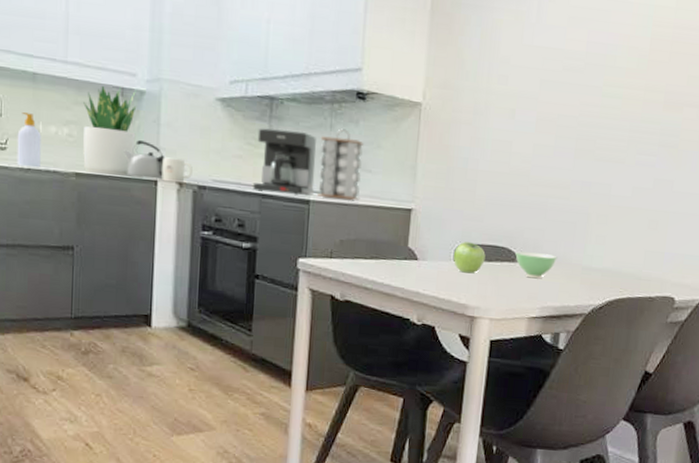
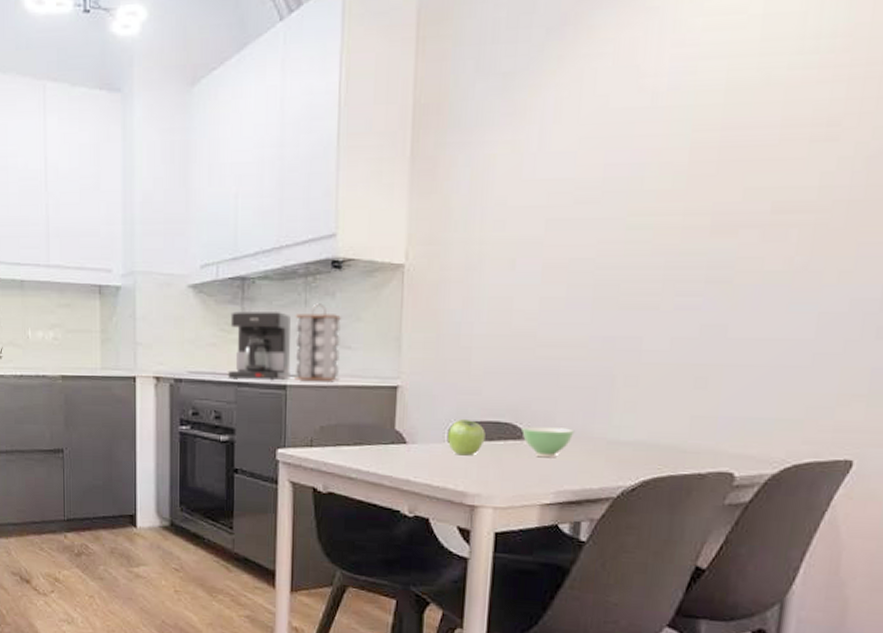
soap bottle: present [17,112,41,168] -> none [10,321,31,374]
planter: present [83,85,138,177] -> none [66,283,114,376]
kettle: present [124,140,164,180] -> none [104,337,141,377]
mug: present [162,157,193,183] -> none [140,352,168,378]

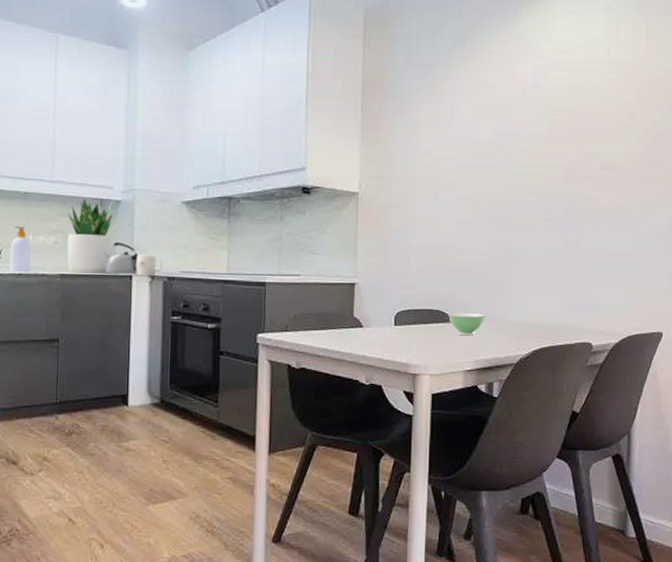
soap bottle: none [10,321,31,374] -> present [9,226,31,273]
planter: none [66,283,114,376] -> present [67,197,114,275]
kettle: none [104,337,141,377] -> present [103,242,138,275]
mug: none [140,352,168,378] -> present [136,255,163,276]
coffee maker: present [228,312,292,381] -> none [216,224,270,279]
spice rack: present [294,303,341,384] -> none [272,219,310,281]
fruit: present [447,419,486,456] -> none [393,308,422,336]

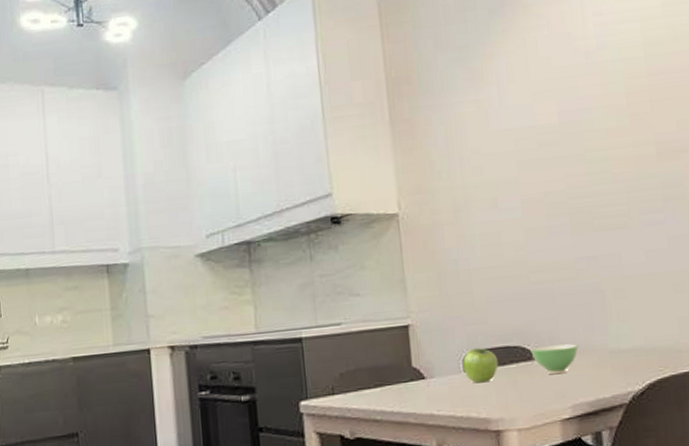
soap bottle: present [9,226,31,273] -> none [16,308,40,362]
planter: present [67,197,114,275] -> none [73,263,126,356]
kettle: present [103,242,138,275] -> none [115,312,155,351]
mug: present [136,255,163,276] -> none [152,322,182,349]
fruit: none [393,308,422,336] -> present [462,348,499,384]

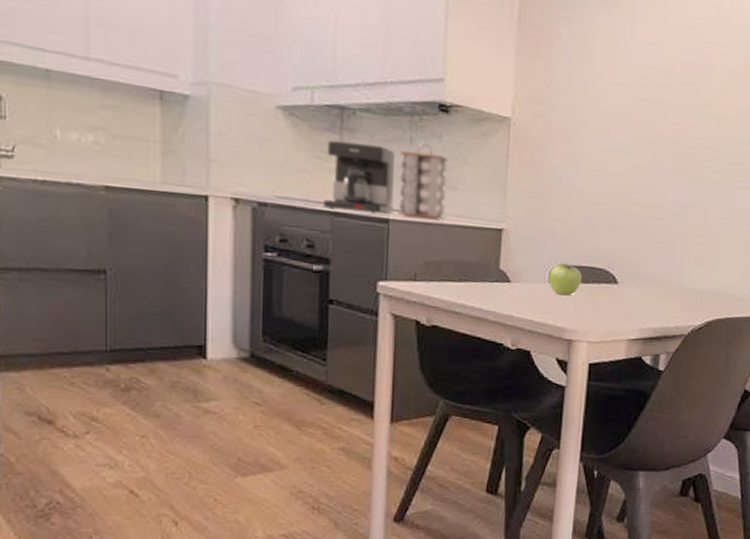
coffee maker: none [240,269,305,340] -> present [323,140,395,215]
spice rack: none [302,257,353,333] -> present [398,143,448,221]
bowl: present [530,344,579,375] -> none [613,272,656,301]

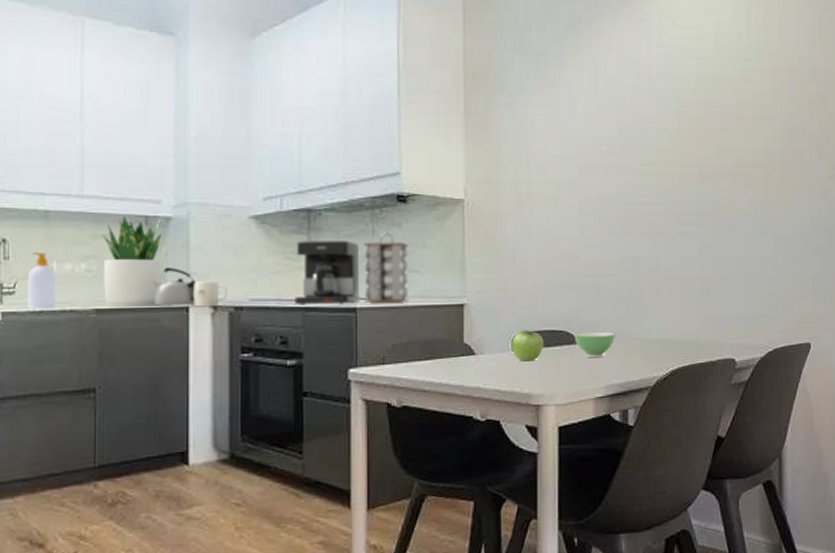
soap bottle: none [27,115,60,180] -> present [27,253,55,310]
planter: none [112,88,180,192] -> present [103,214,163,308]
kettle: none [165,150,215,195] -> present [150,268,195,307]
mug: none [213,170,251,200] -> present [194,281,227,307]
bowl: none [613,272,656,301] -> present [574,332,616,358]

